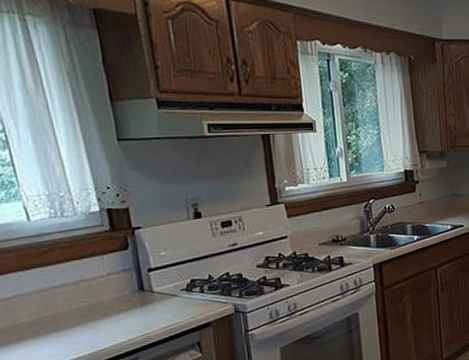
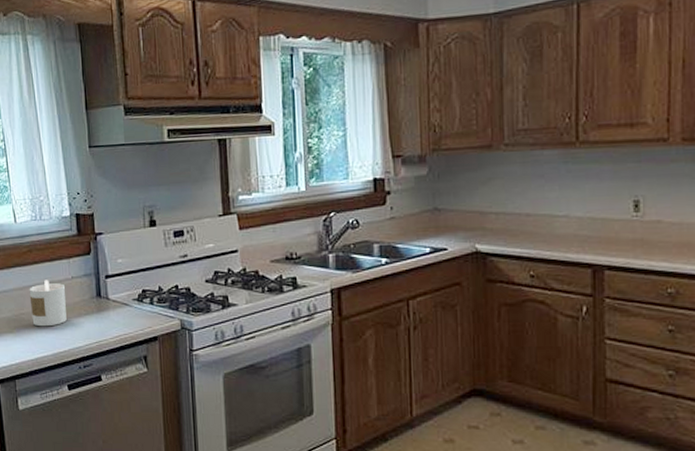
candle: none [53,278,105,328] -> present [29,280,67,327]

